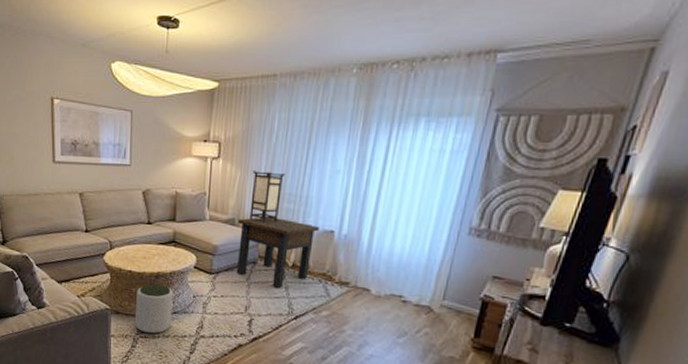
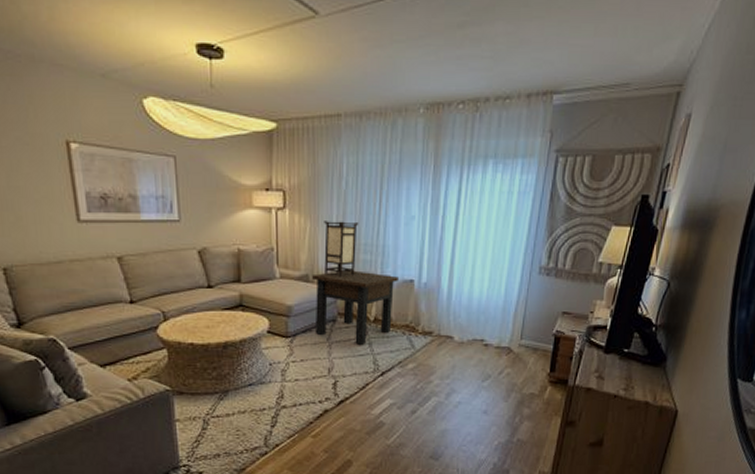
plant pot: present [135,284,174,334] -> none [202,356,247,412]

